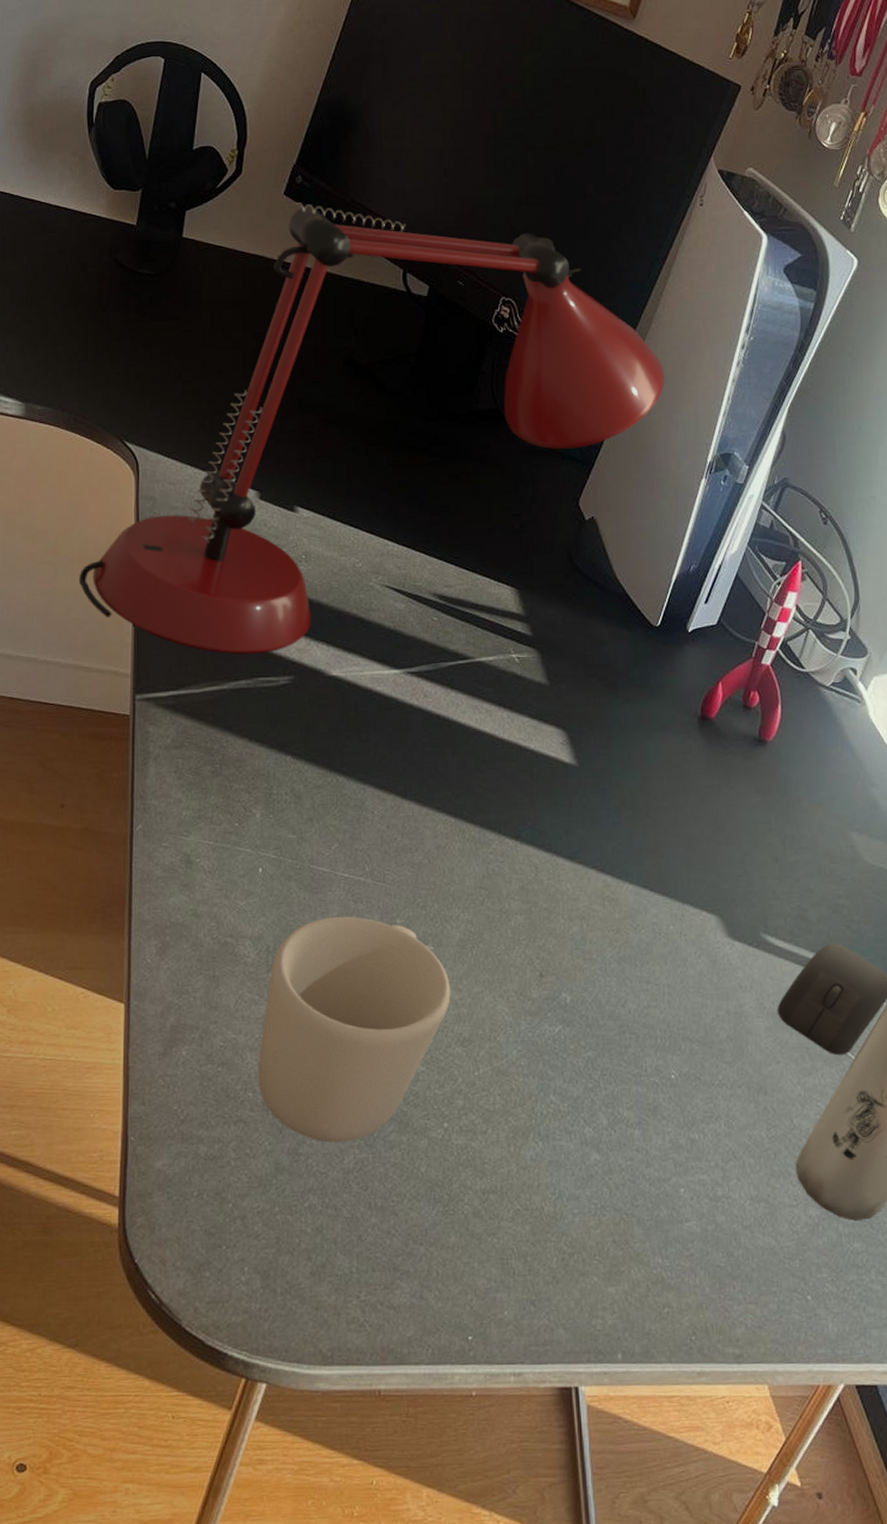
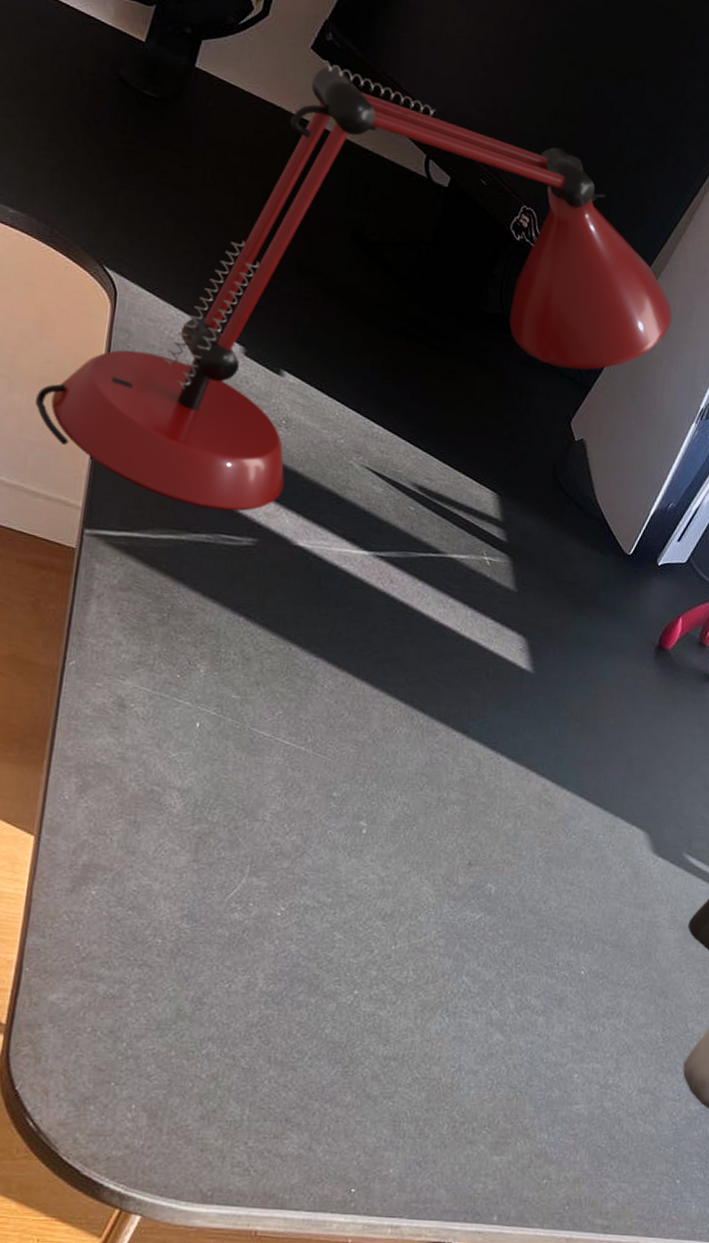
mug: present [257,916,451,1142] -> none [168,780,379,997]

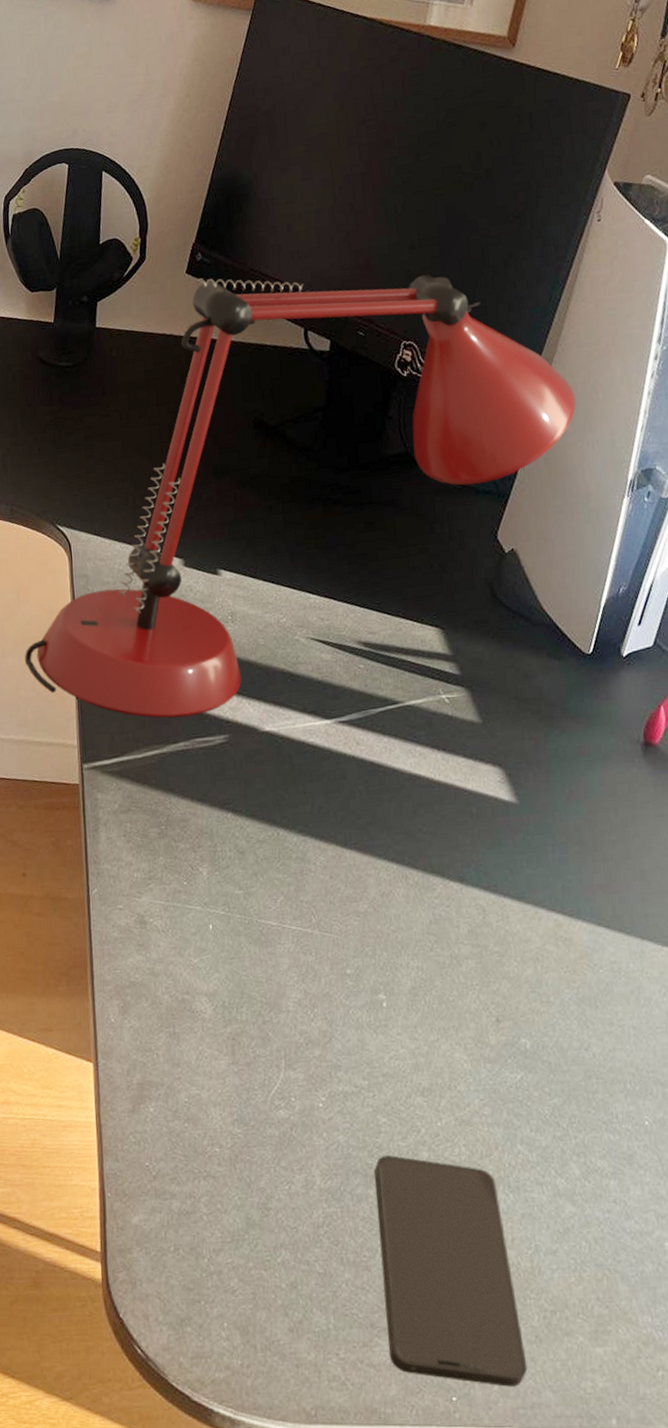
phone: none [298,969,436,1184] -> present [374,1155,528,1387]

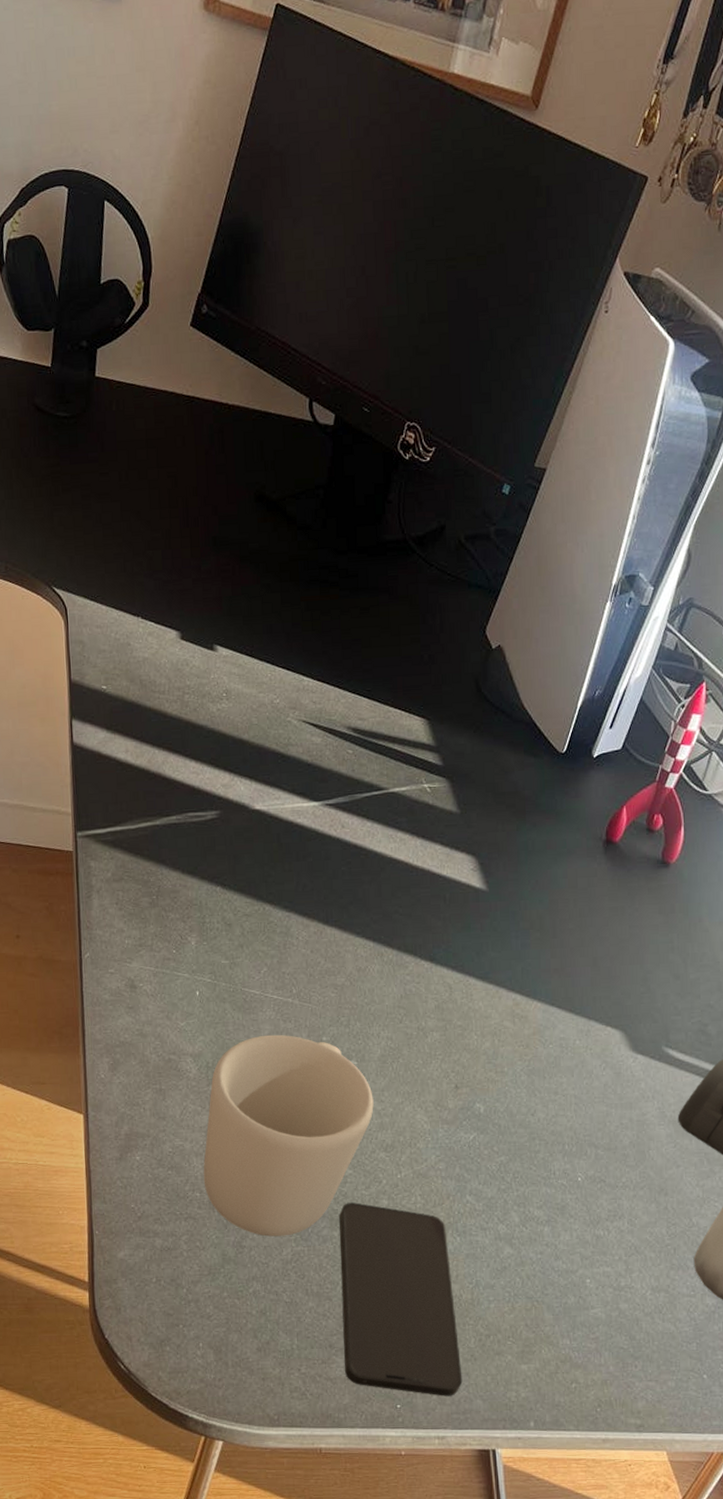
desk lamp: present [24,274,576,718] -> none [18,333,570,791]
mug: none [222,968,407,1197] -> present [203,1034,374,1237]

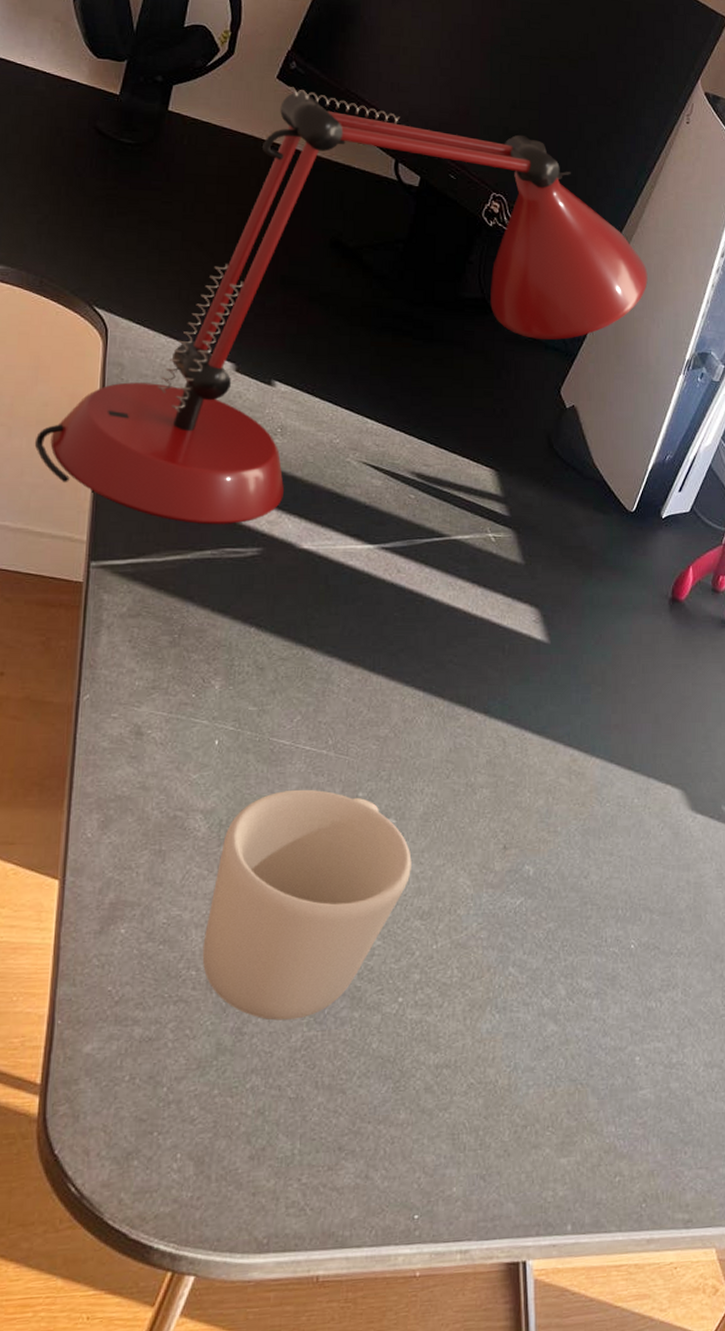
desk lamp: none [18,333,570,791] -> present [34,87,648,524]
phone: present [339,1202,463,1396] -> none [355,978,493,1202]

